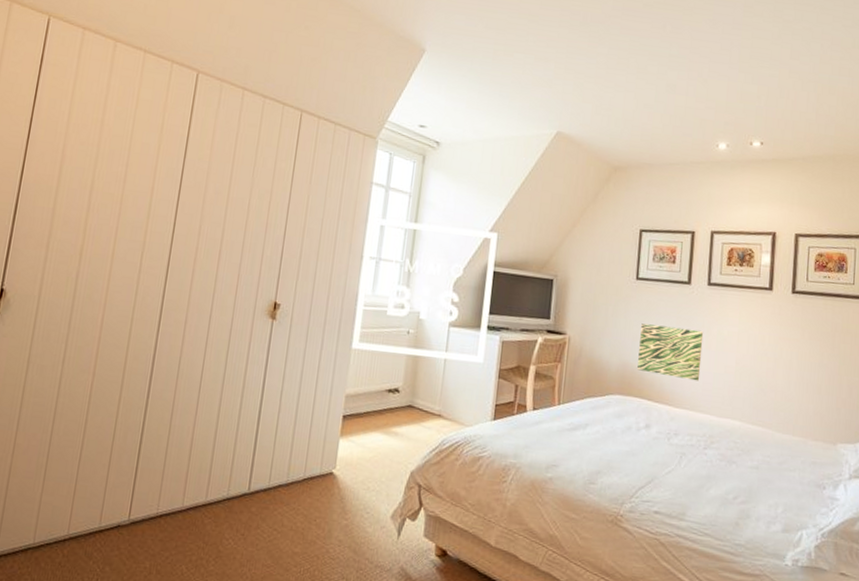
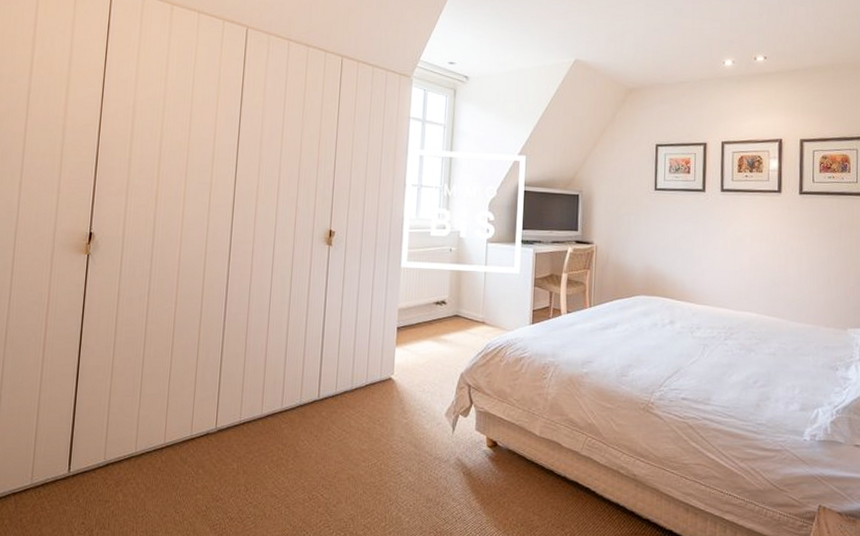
wall art: present [637,323,704,381] -> none [660,230,719,279]

